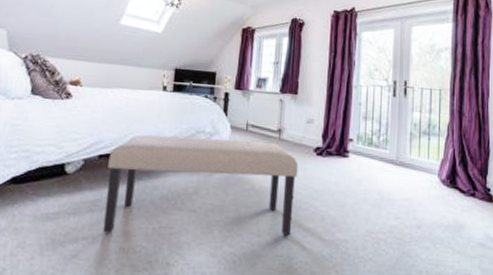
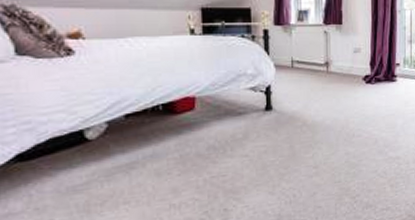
bench: present [103,134,299,236] -> none [138,76,349,194]

